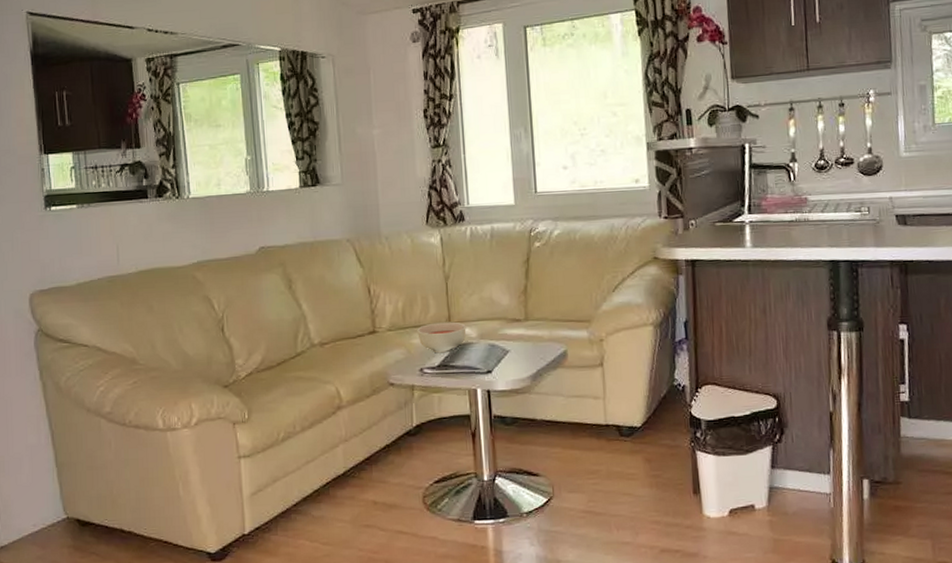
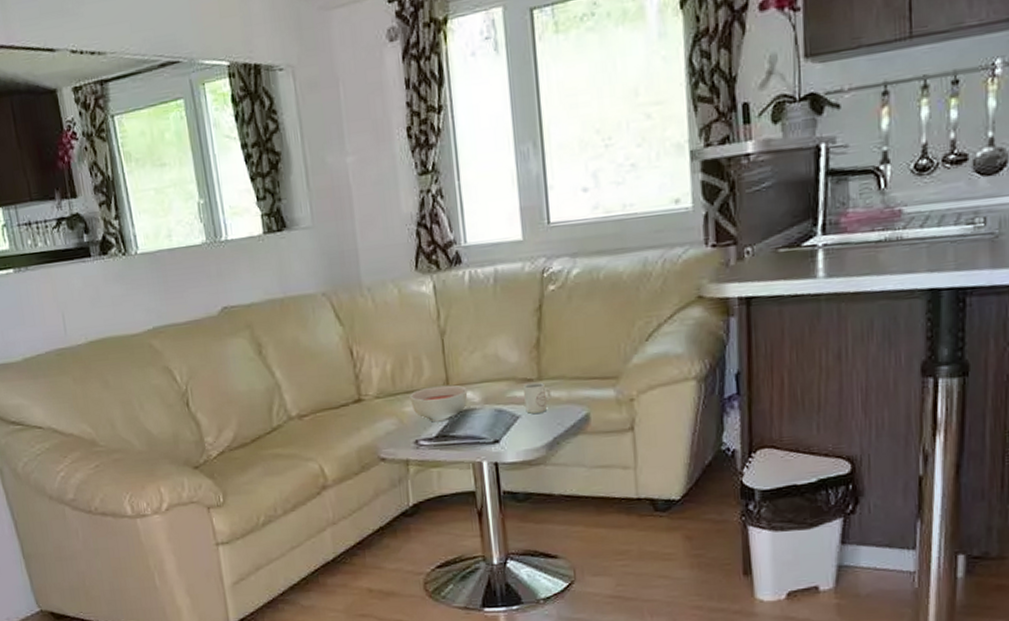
mug: none [512,322,536,349] -> present [523,382,552,414]

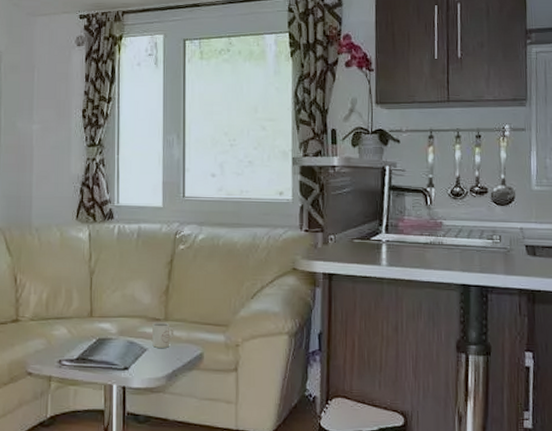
bowl: present [410,384,468,423] -> none [59,316,107,347]

